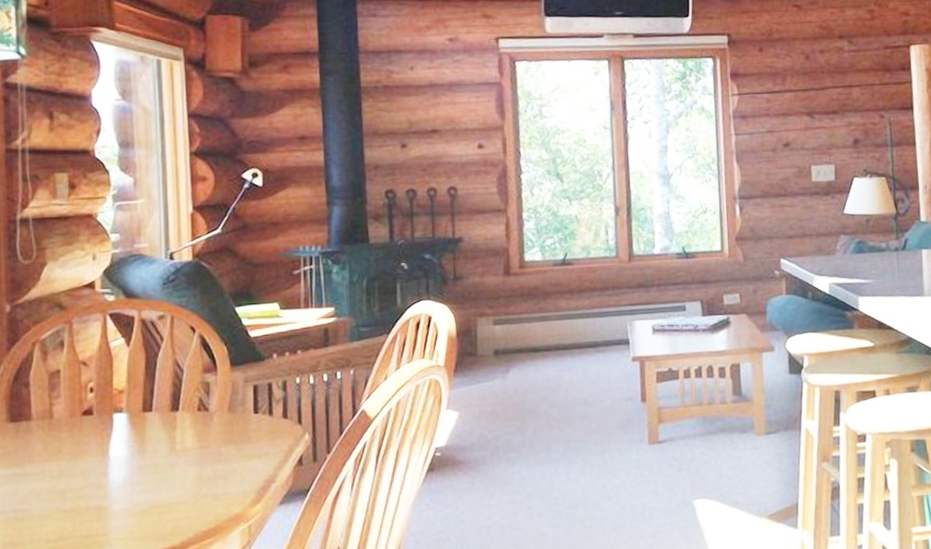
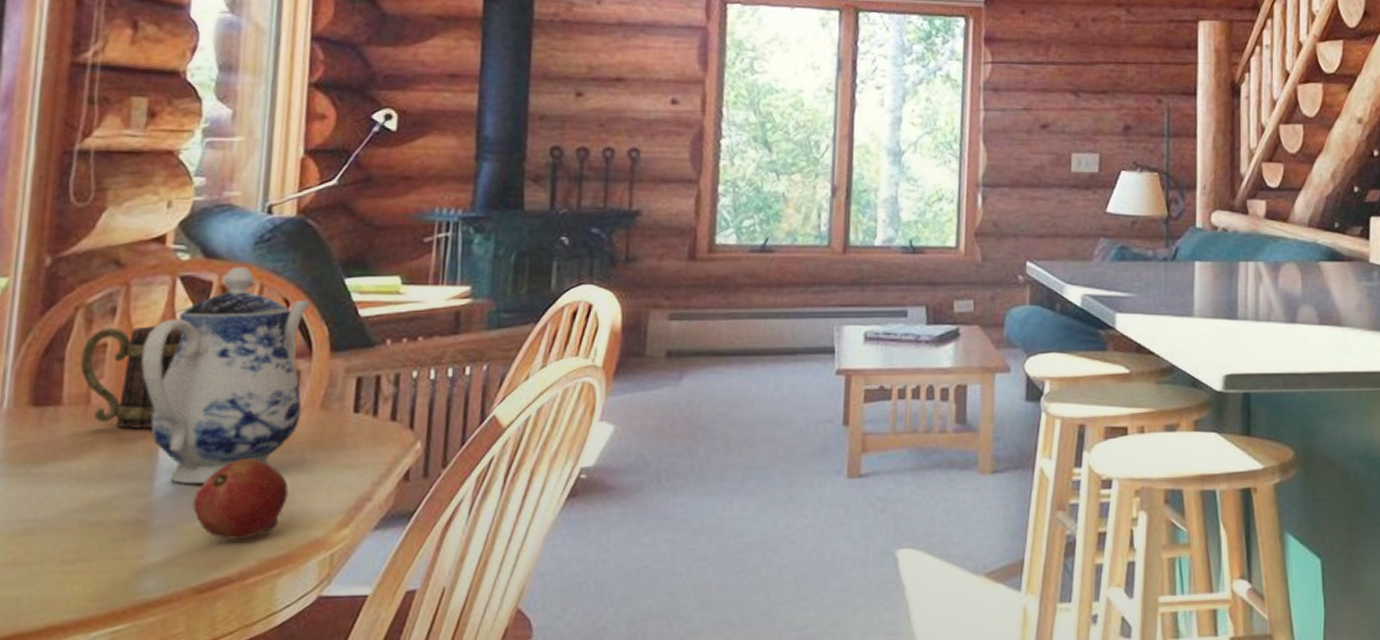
mug: none [41,354,117,436] -> present [80,326,183,428]
teapot: none [87,303,214,477] -> present [141,267,311,485]
fruit: none [140,453,211,518] -> present [192,458,289,540]

